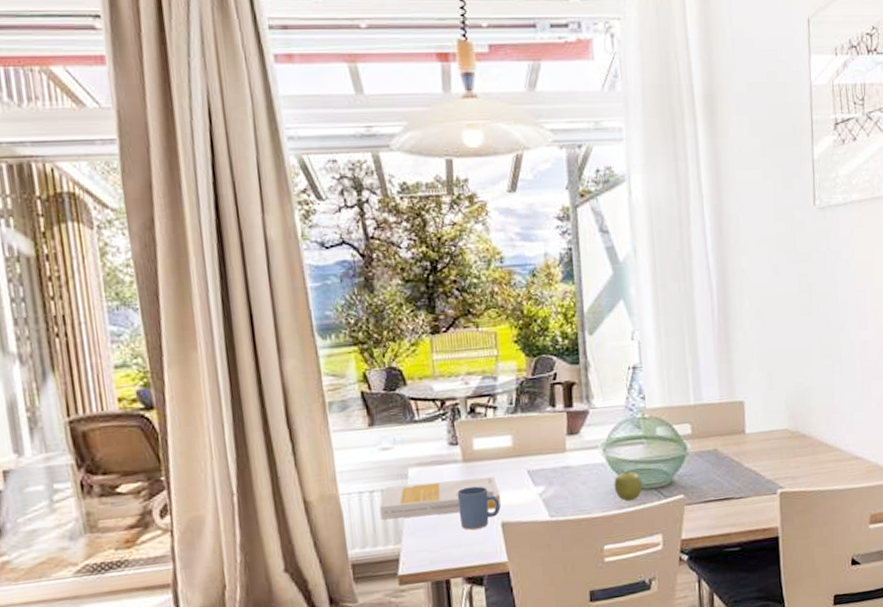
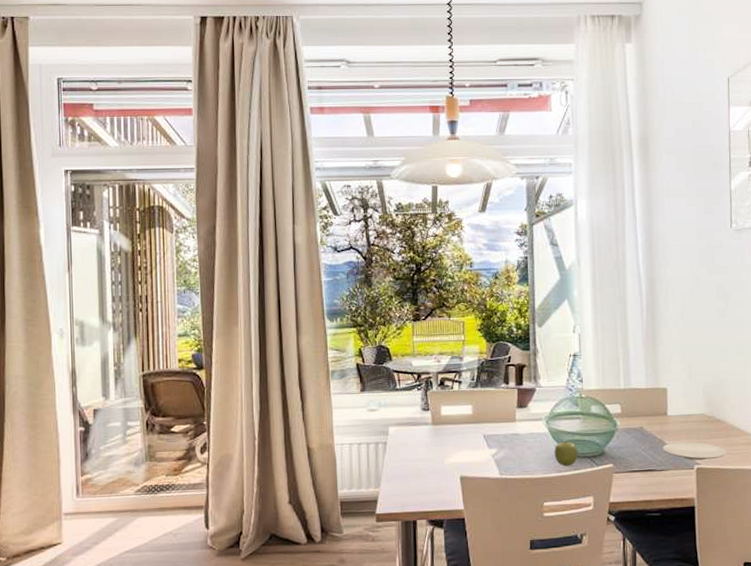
book: present [379,476,501,520] -> none [365,438,460,468]
mug: present [457,486,501,530] -> none [426,445,460,481]
plate: none [741,462,815,484] -> present [663,442,728,460]

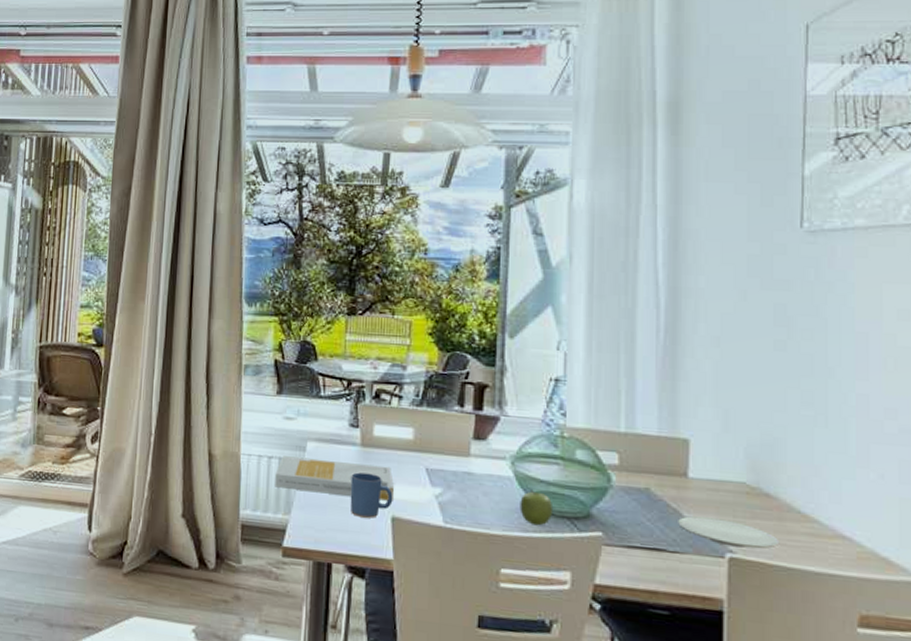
book: none [365,438,460,468] -> present [275,456,394,501]
mug: none [426,445,460,481] -> present [350,472,393,518]

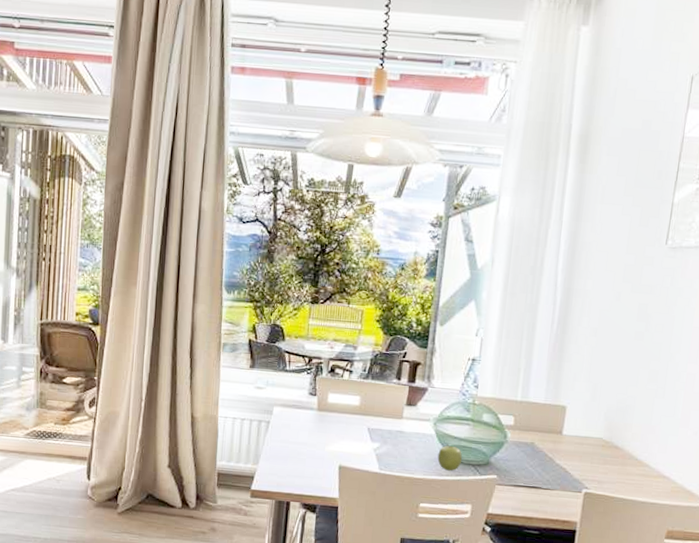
book: present [275,456,394,501] -> none [246,418,342,454]
mug: present [350,472,393,518] -> none [306,431,341,467]
plate: present [678,516,780,549] -> none [552,463,621,486]

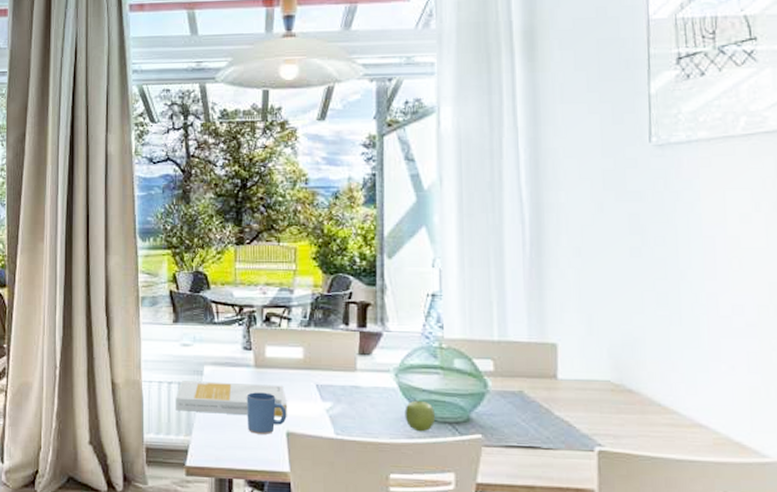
book: none [246,418,342,454] -> present [176,381,287,417]
mug: none [306,431,341,467] -> present [246,392,287,434]

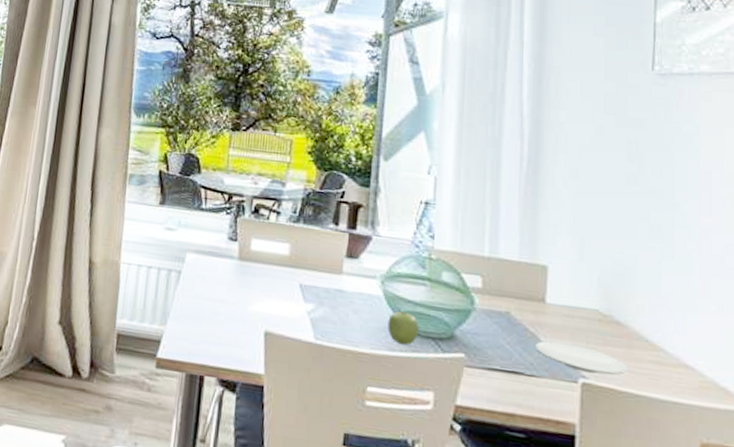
book: present [176,381,287,417] -> none [152,266,268,316]
mug: present [246,392,287,434] -> none [224,285,267,332]
plate: none [550,415,644,441] -> present [535,341,629,376]

